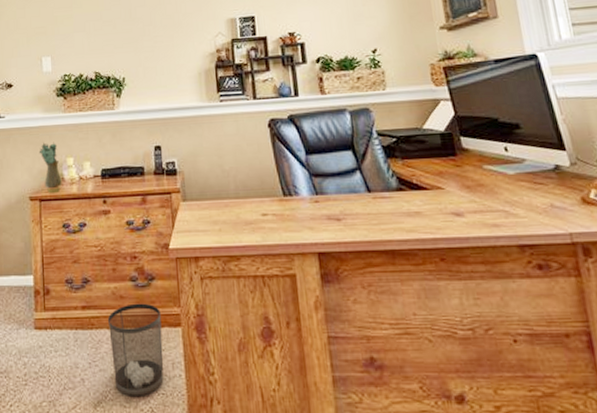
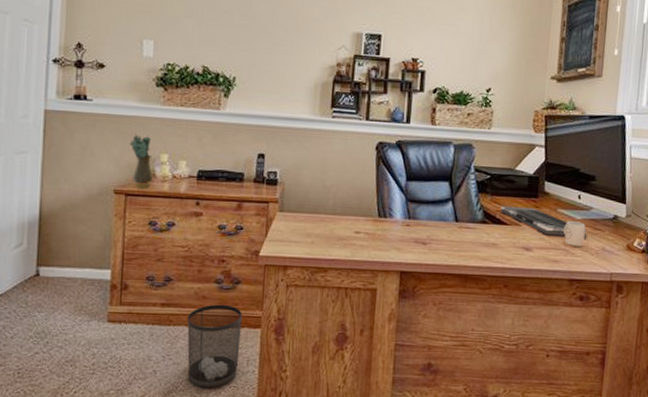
computer keyboard: none [415,167,528,198] -> present [500,206,588,240]
mug: none [496,177,526,206] -> present [564,221,586,246]

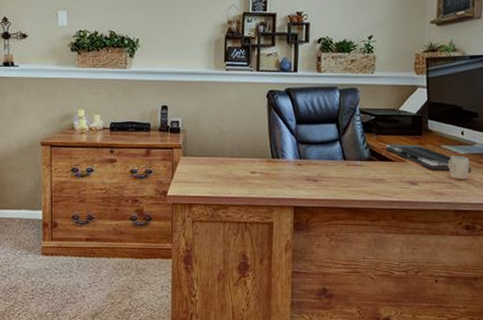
vase: present [129,134,153,190] -> none [51,93,73,141]
waste bin: present [186,304,242,388] -> none [108,238,155,311]

